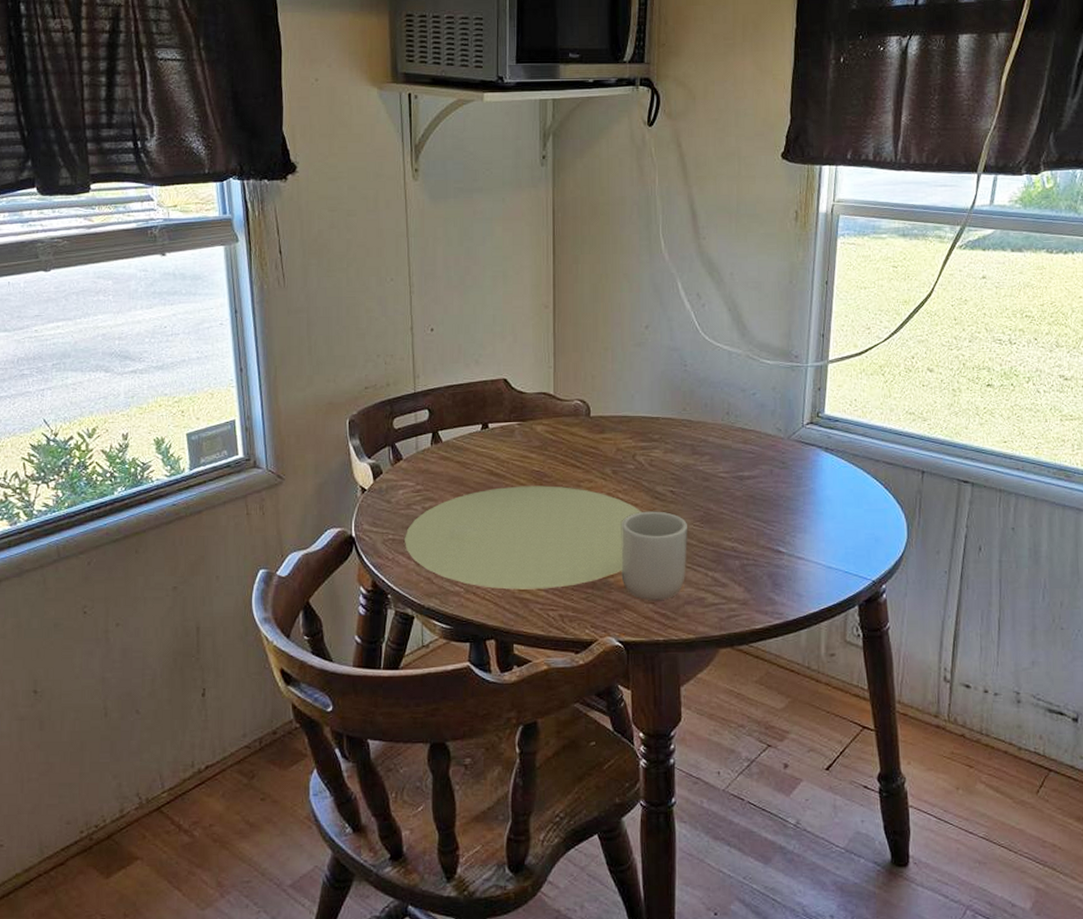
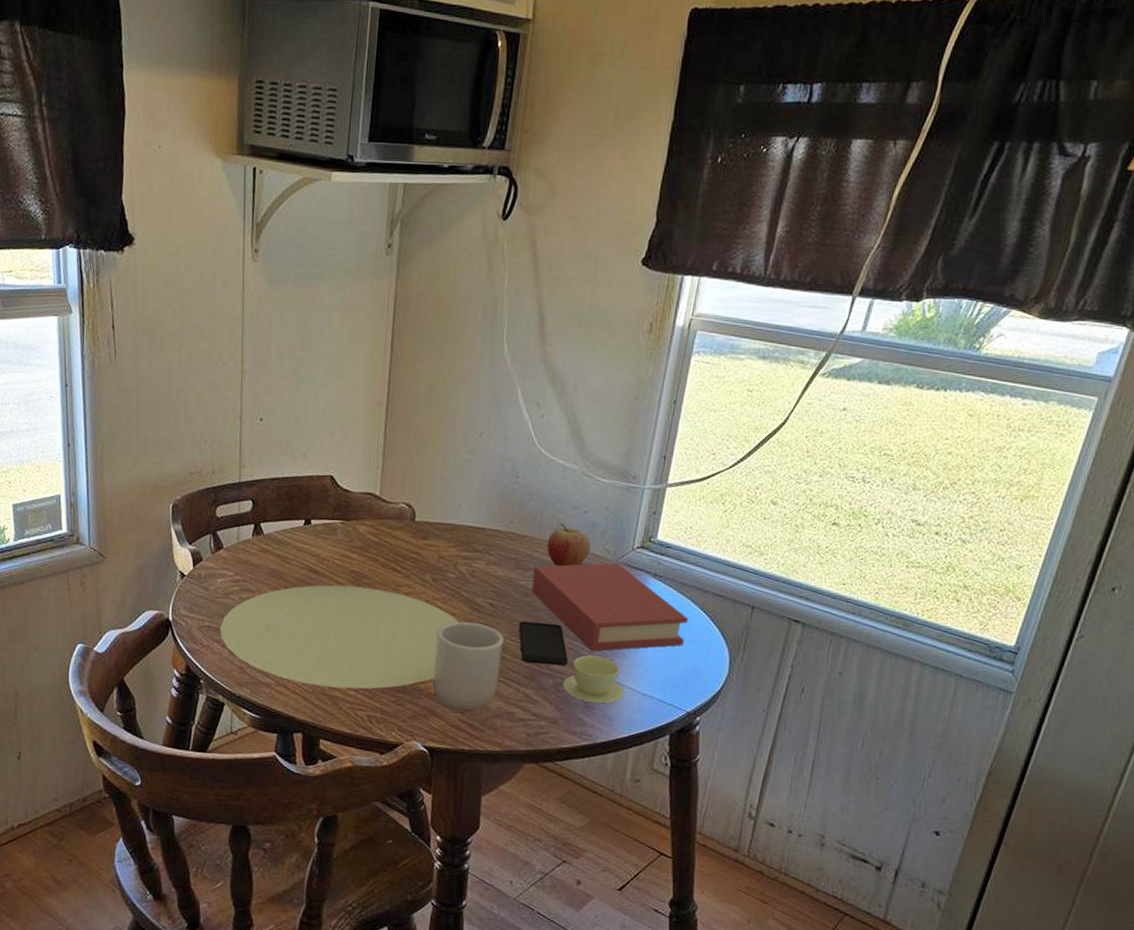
mobile phone: none [700,505,753,547] -> present [518,621,569,666]
book: none [710,440,863,529] -> present [532,562,689,651]
fruit: none [720,406,763,448] -> present [547,523,591,567]
teacup: none [749,534,810,581] -> present [562,655,624,704]

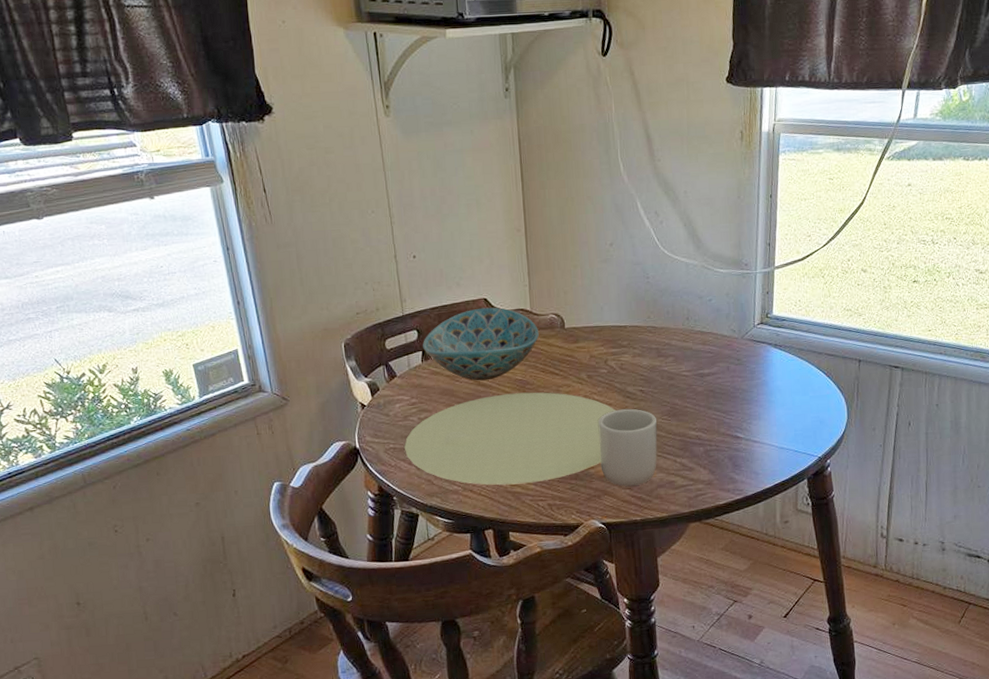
bowl: none [256,485,385,567] -> present [423,307,539,381]
mobile phone: present [518,621,569,666] -> none [667,399,714,436]
book: present [532,562,689,651] -> none [673,340,809,418]
fruit: present [547,523,591,567] -> none [681,312,719,350]
teacup: present [562,655,624,704] -> none [712,421,765,462]

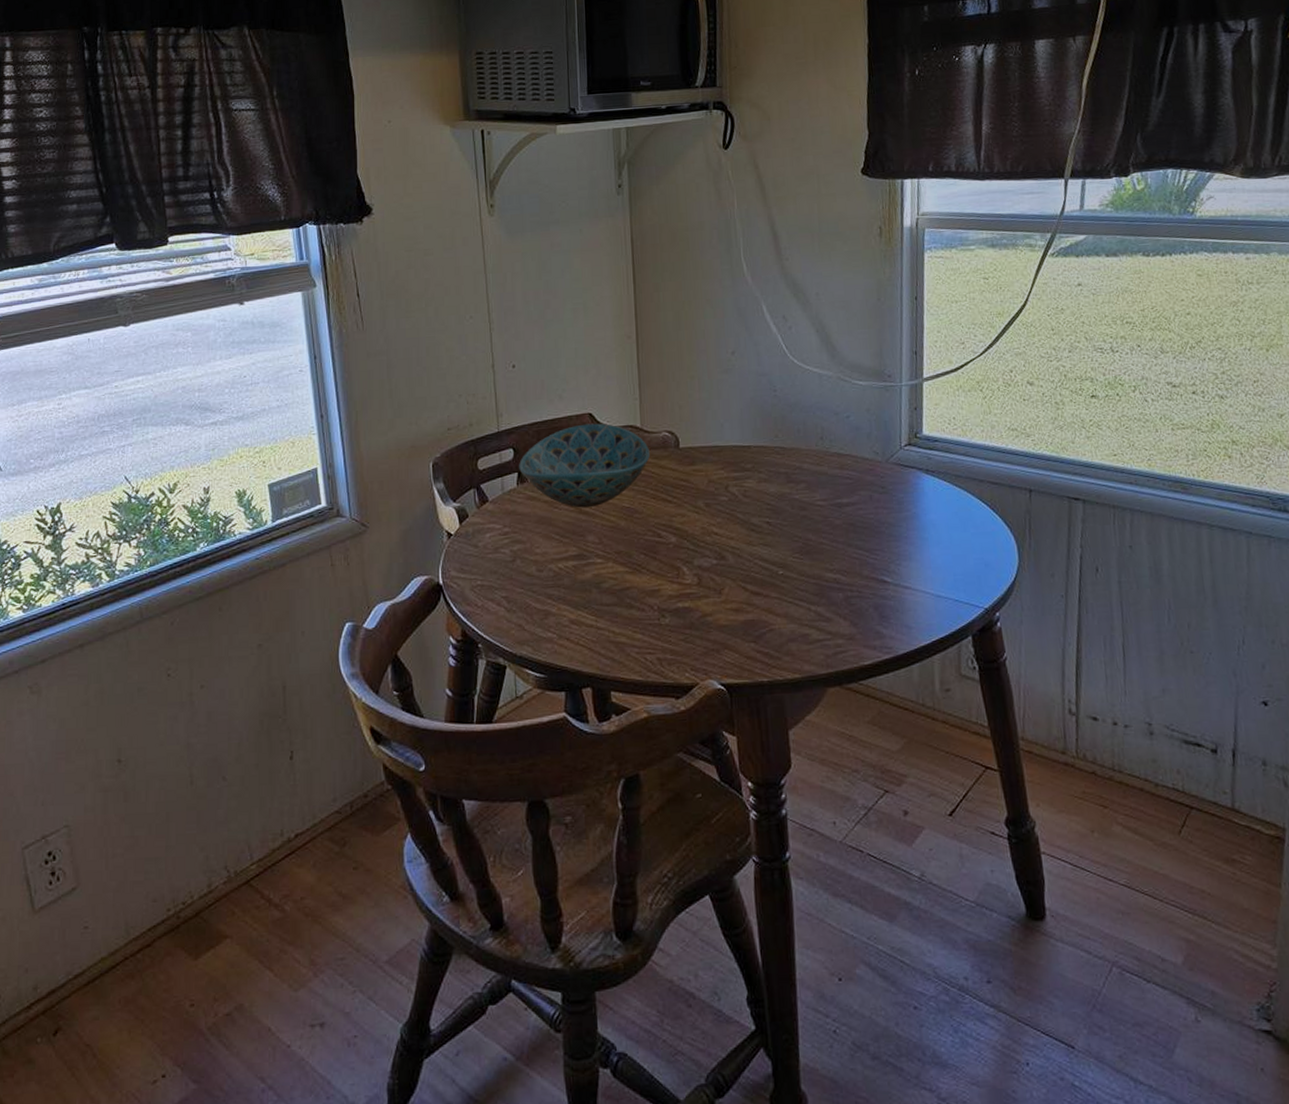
placemat: present [404,392,616,485] -> none [494,522,738,633]
mug: present [597,408,658,487] -> none [716,544,788,640]

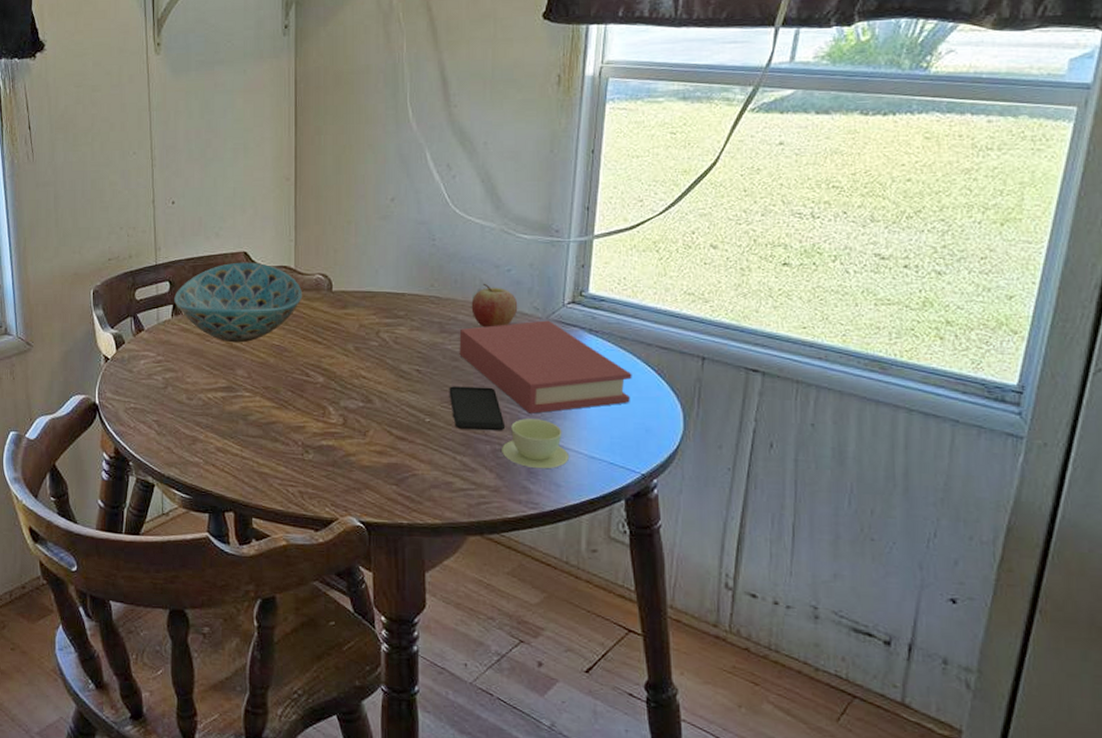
mobile phone: none [799,534,856,579] -> present [449,386,506,431]
book: none [805,463,969,558] -> present [459,320,632,414]
fruit: none [814,430,859,475] -> present [471,283,518,328]
teacup: none [853,562,918,613] -> present [502,419,570,469]

